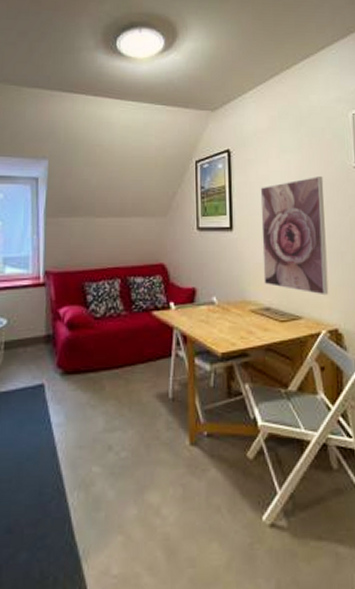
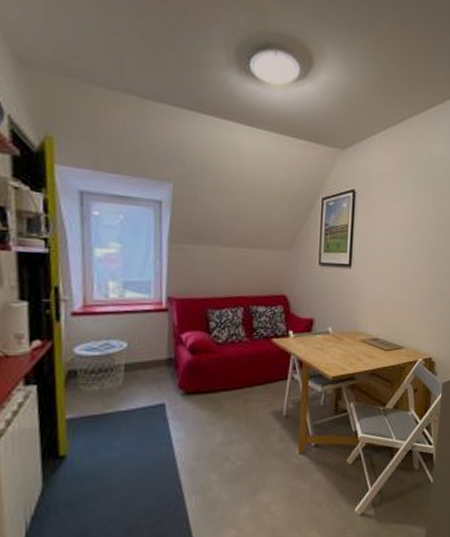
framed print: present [260,177,329,296] -> none [374,222,435,329]

